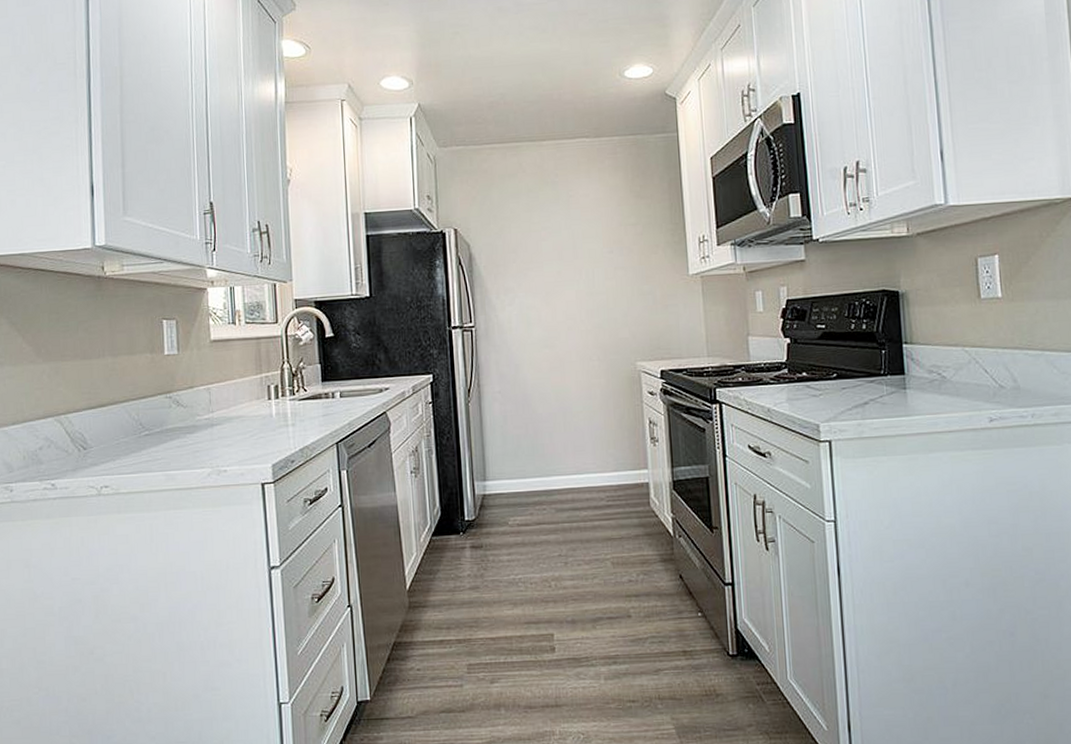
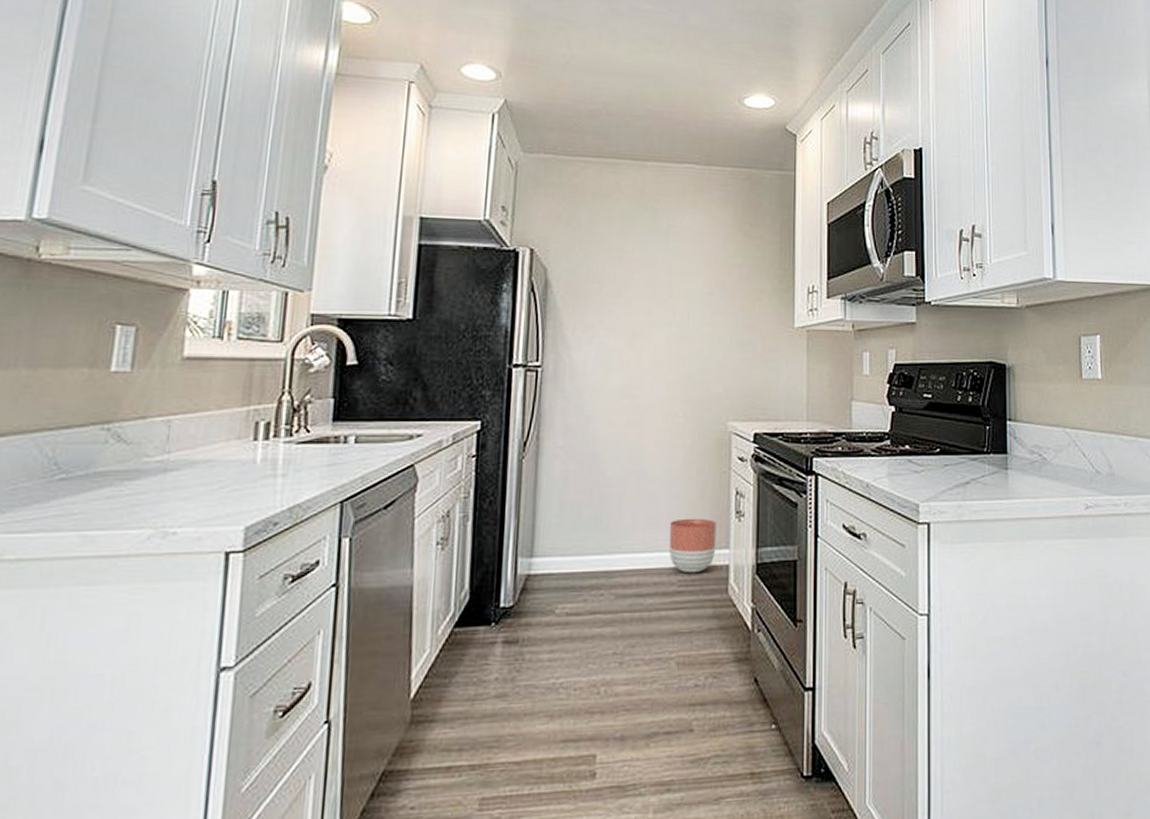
planter: none [594,444,637,491] -> present [669,518,717,574]

